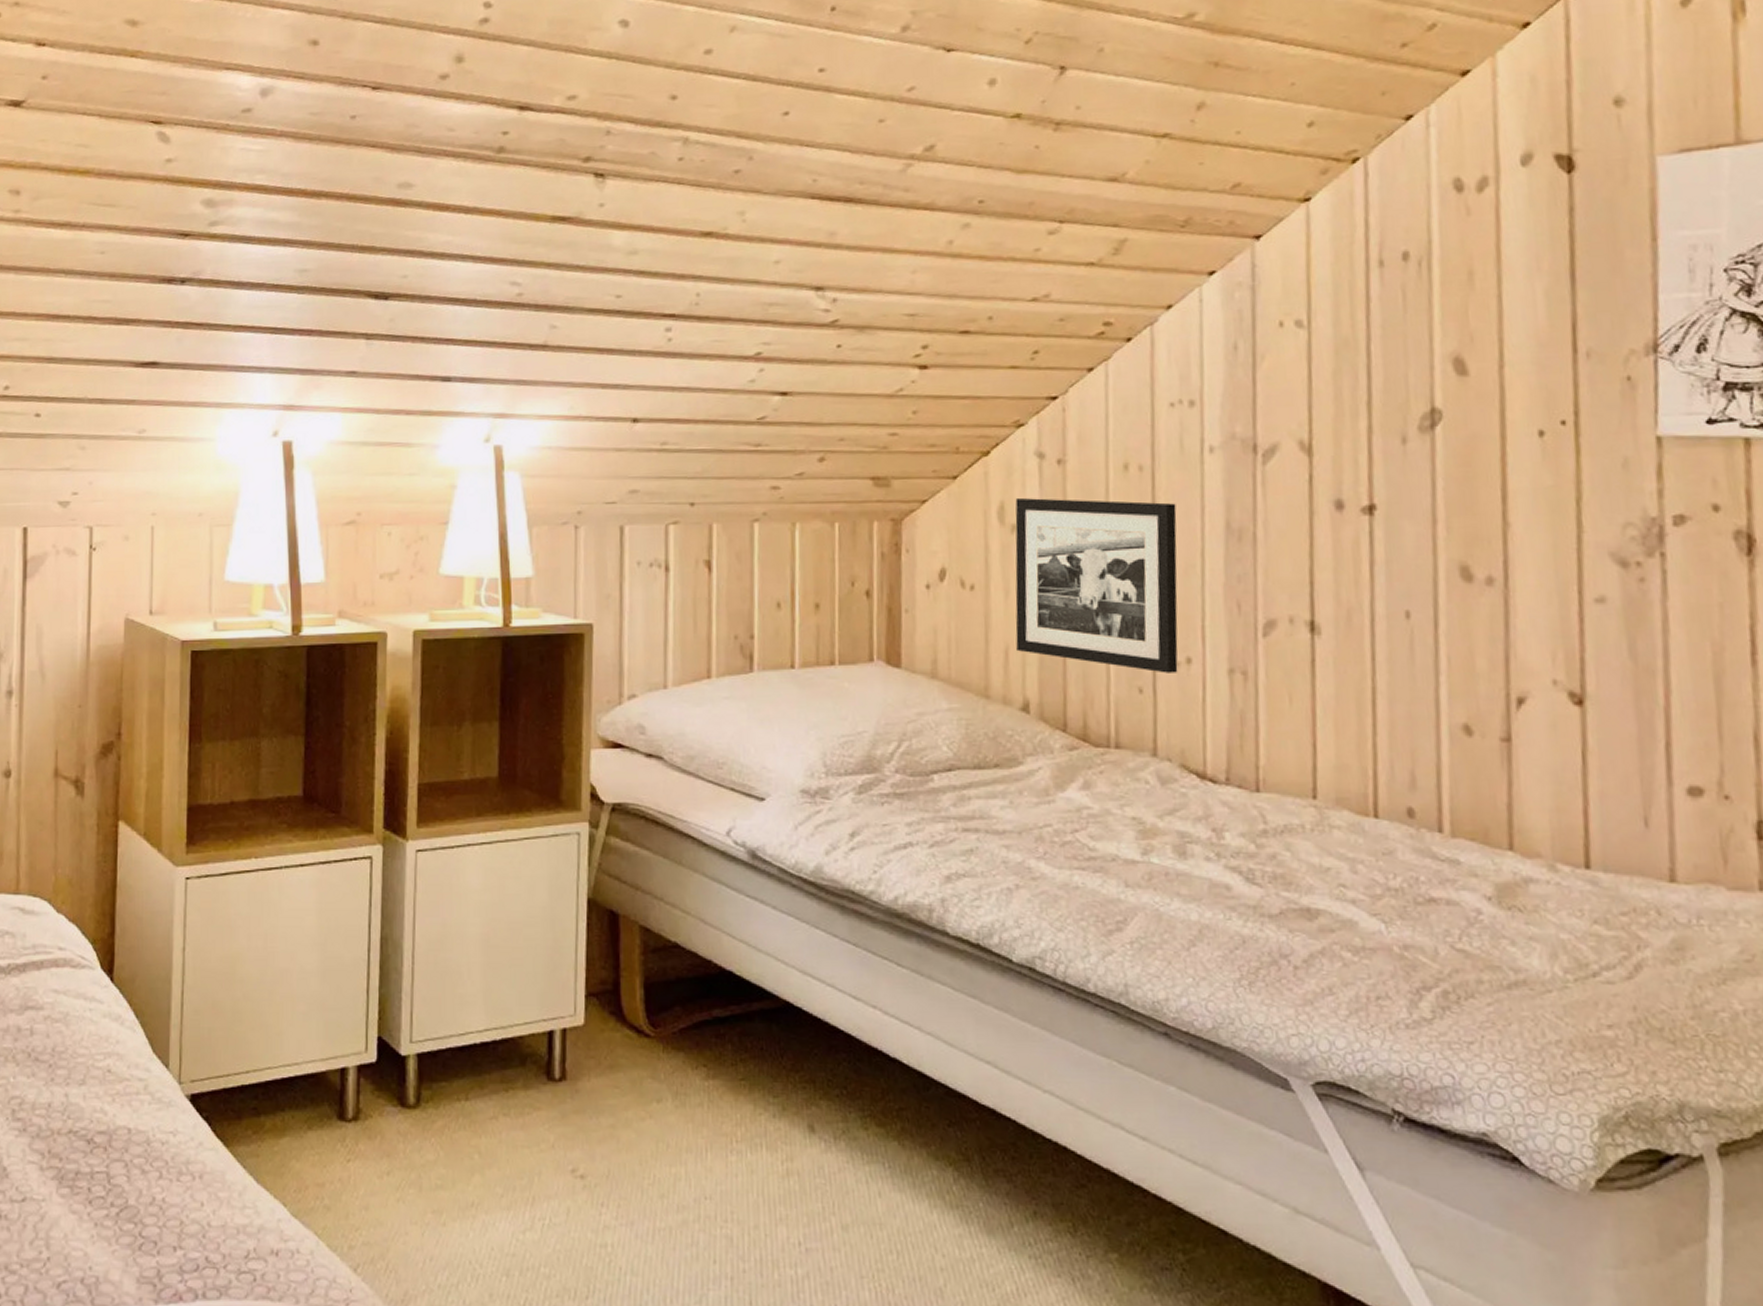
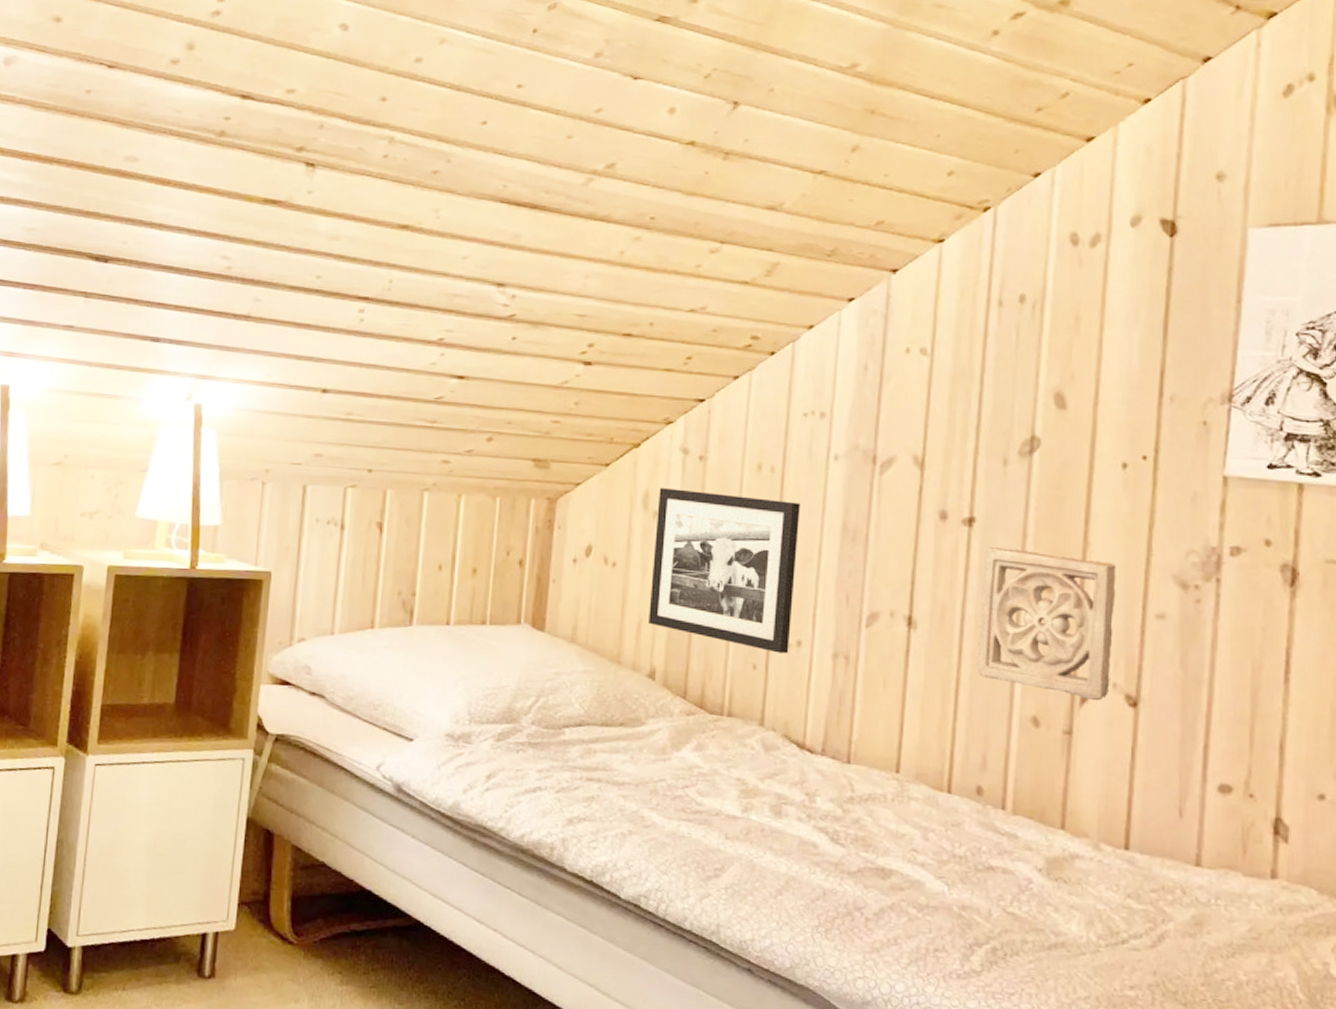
wall ornament: none [1391,536,1550,702] -> present [977,547,1116,701]

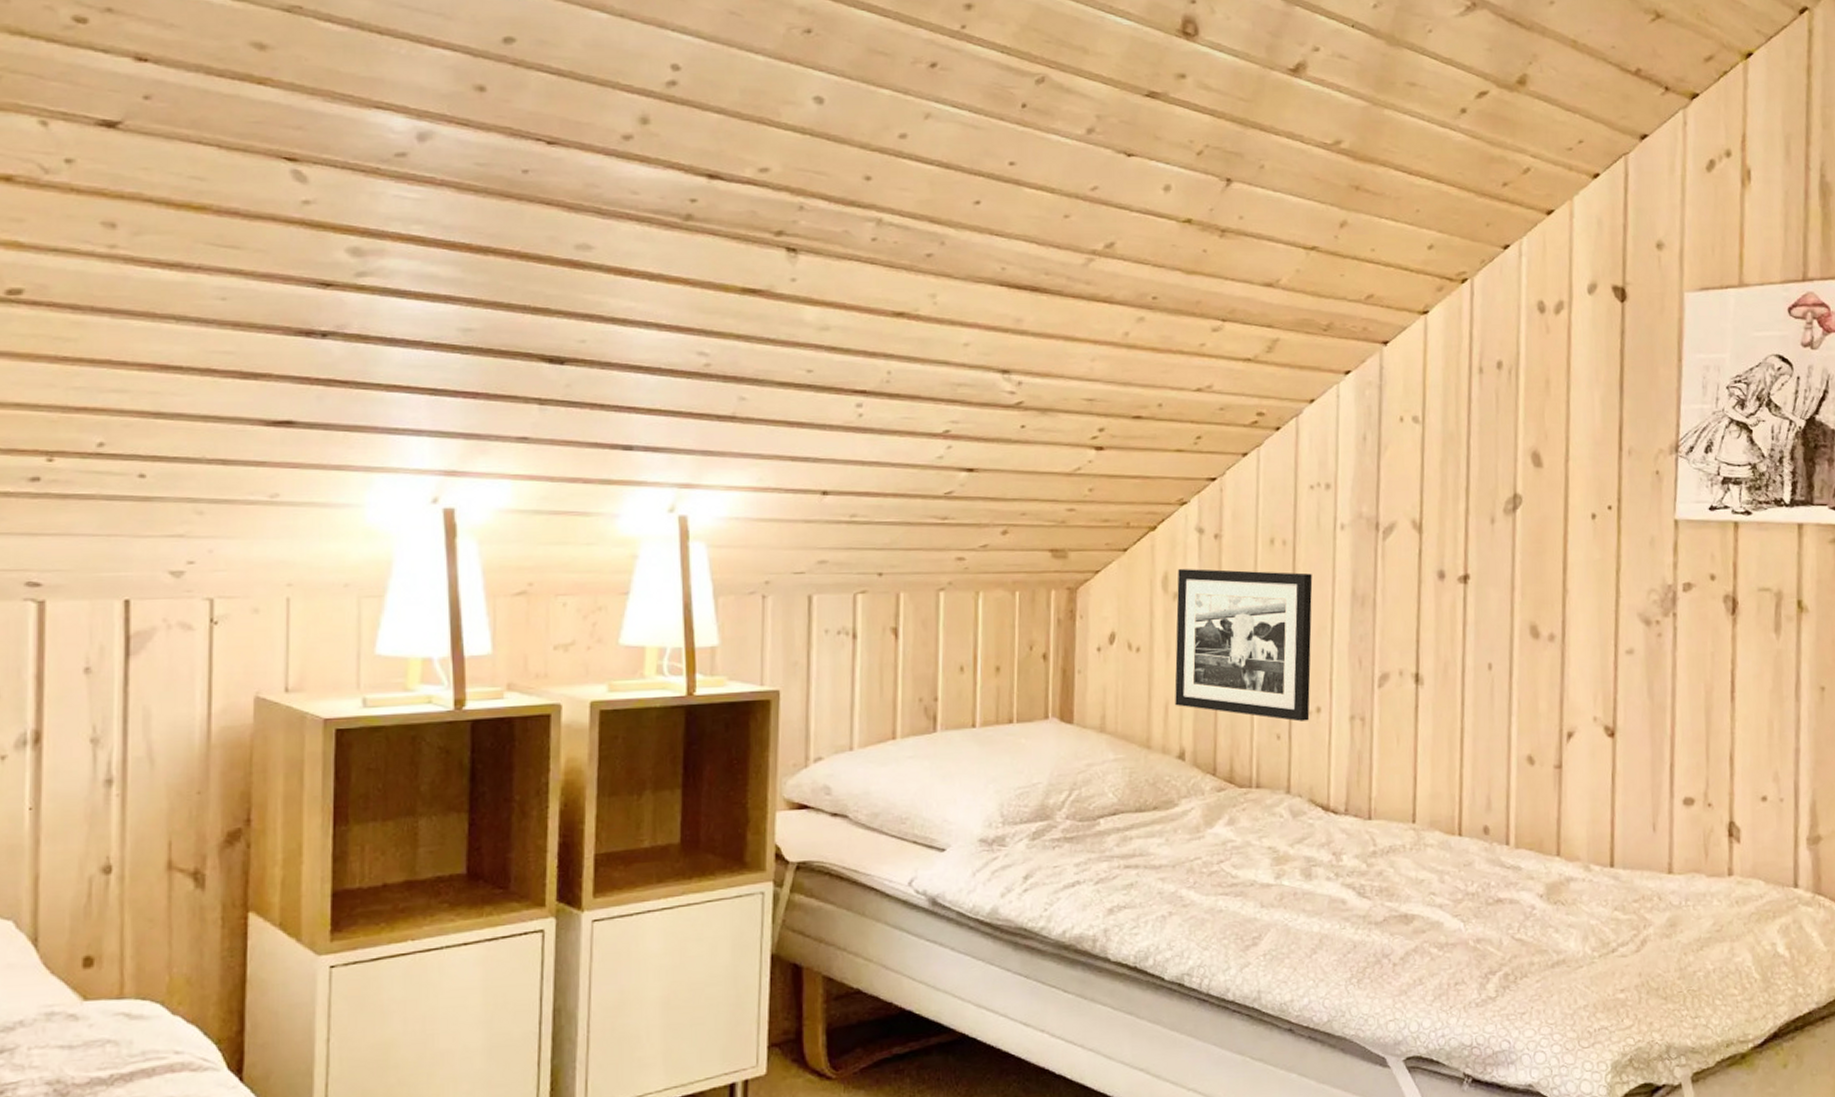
wall ornament: present [977,547,1116,701] -> none [1477,601,1592,735]

